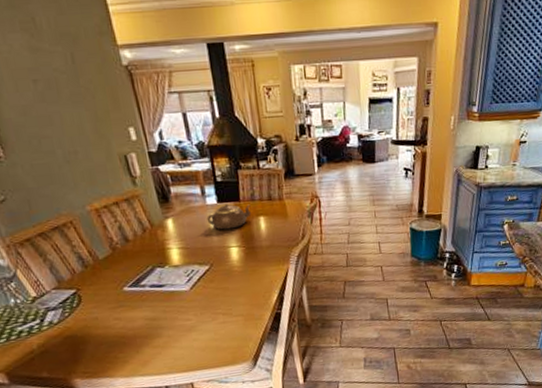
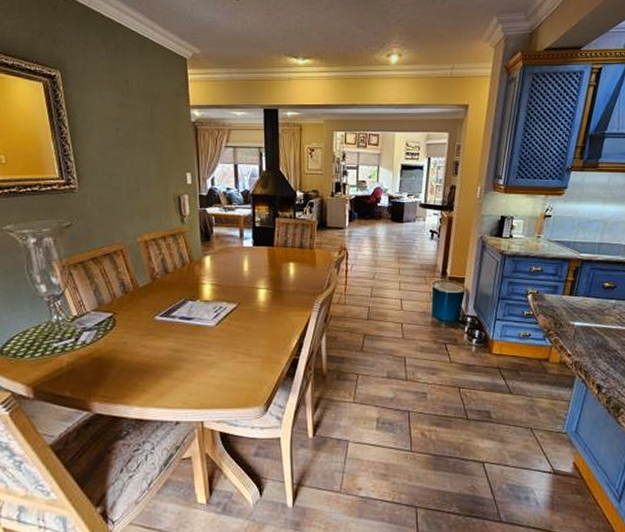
teapot: present [206,204,252,230] -> none [241,248,283,272]

